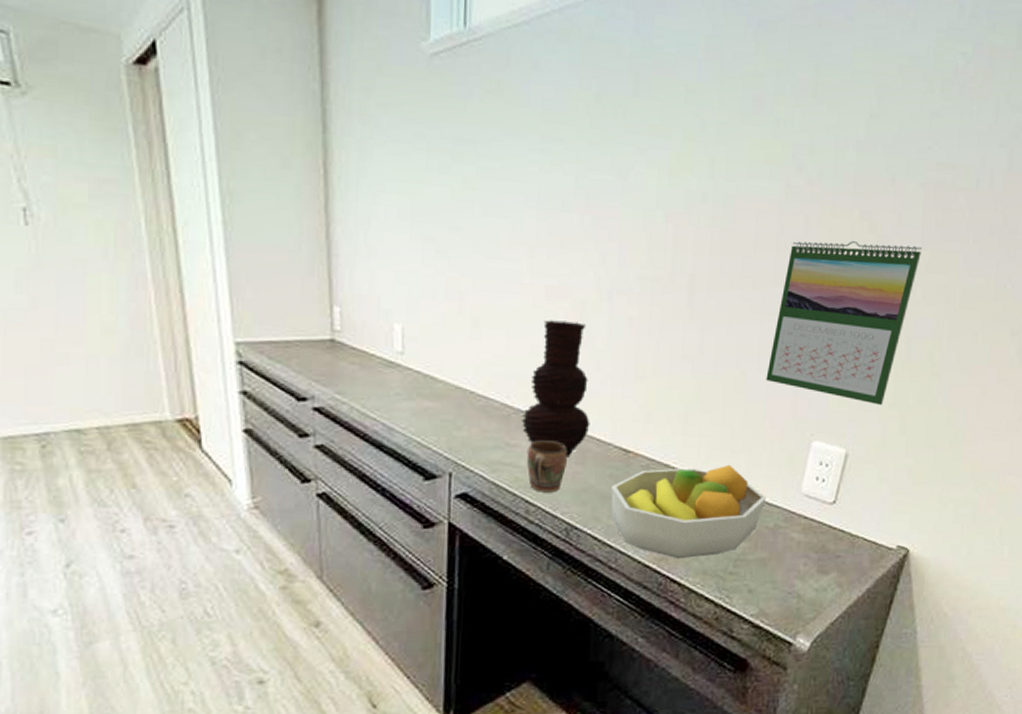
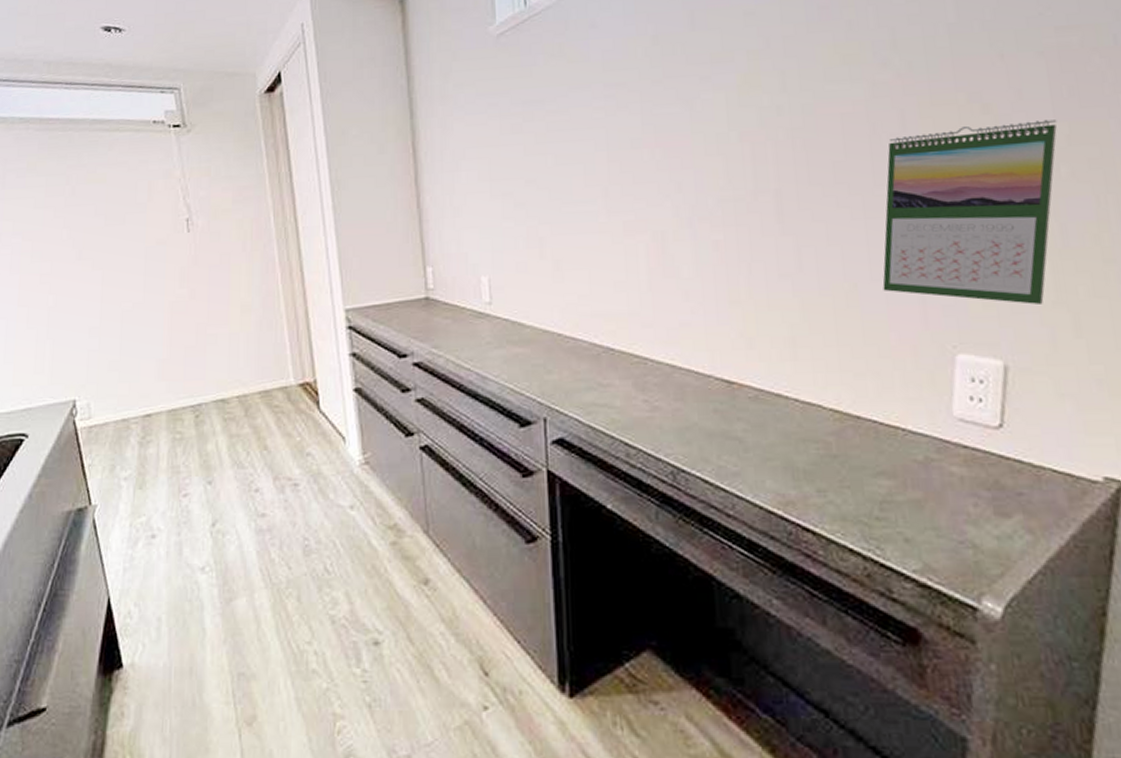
vase: present [521,320,590,458] -> none [611,253,686,394]
mug: present [527,440,567,493] -> none [622,377,665,433]
fruit bowl: present [611,464,766,559] -> none [717,389,908,503]

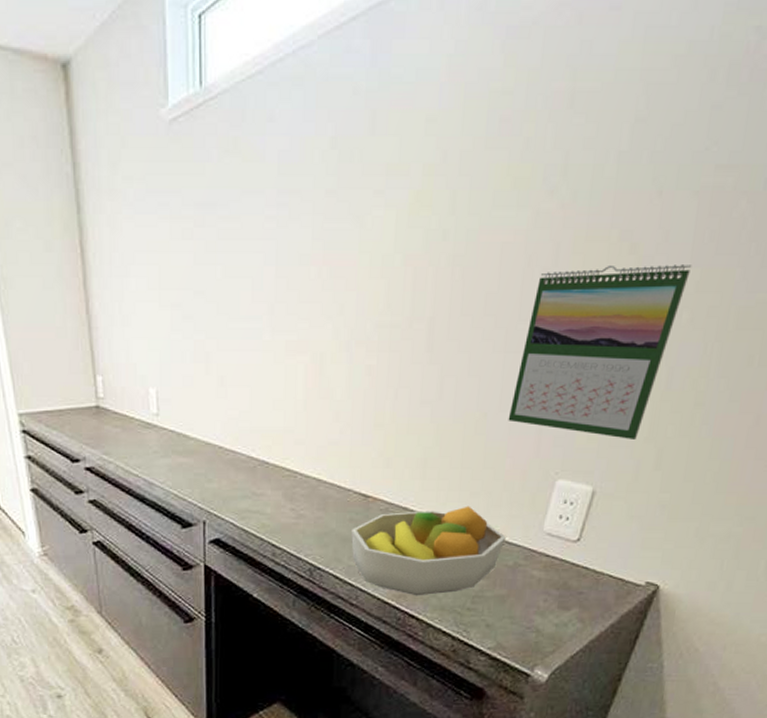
fruit bowl: none [717,389,908,503] -> present [351,506,506,596]

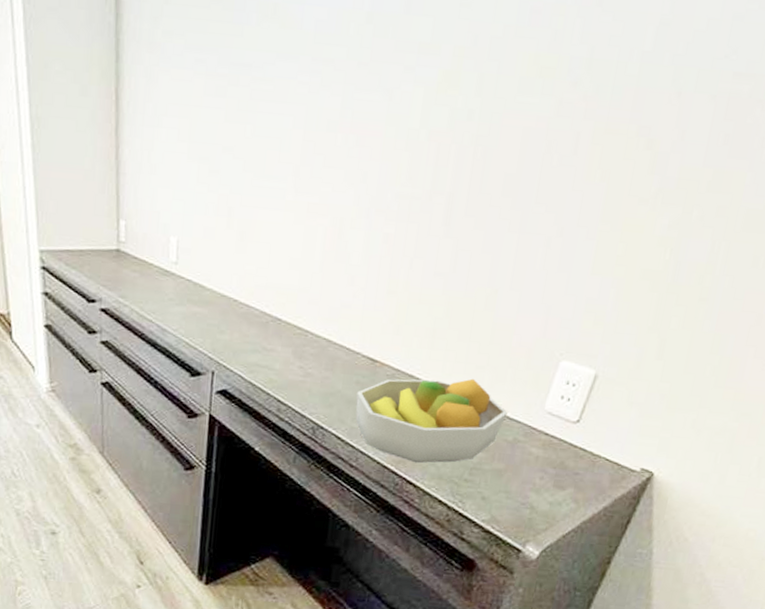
calendar: present [508,265,692,439] -> none [518,159,706,328]

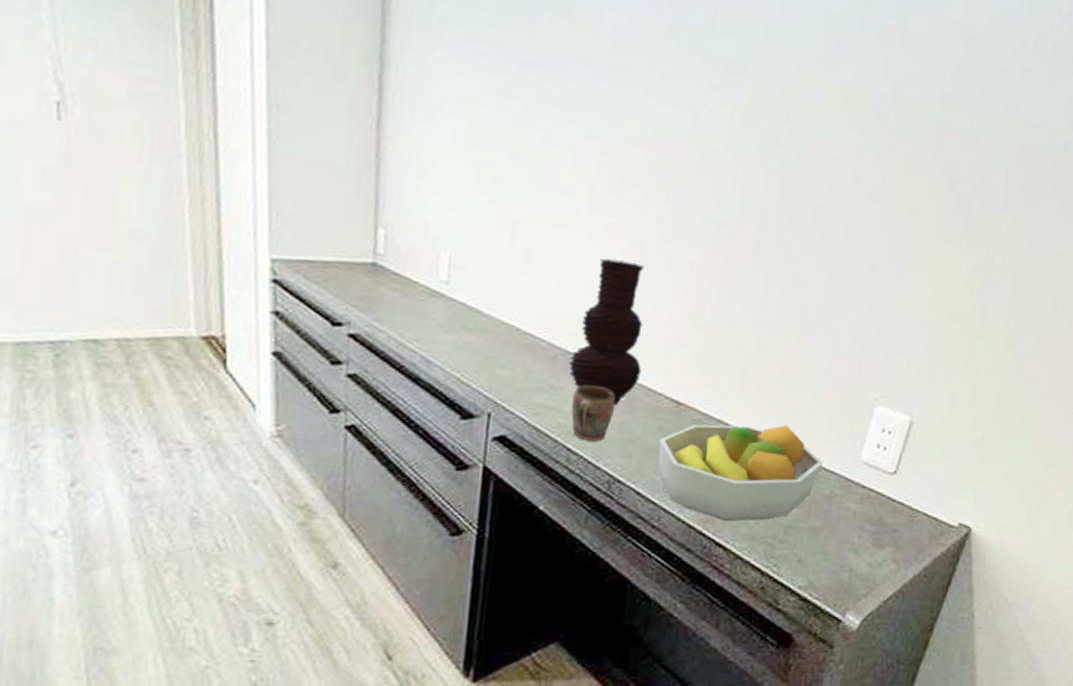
vase: none [277,235,344,364] -> present [568,258,645,406]
mug: none [281,346,318,395] -> present [572,385,615,442]

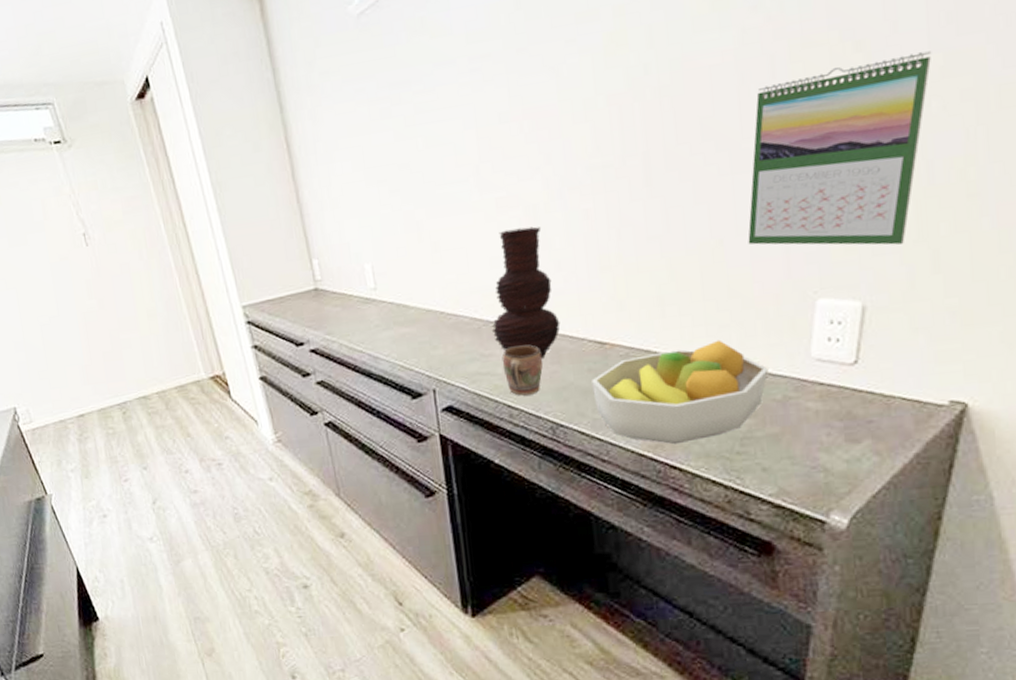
calendar: none [830,194,1005,373] -> present [748,51,932,245]

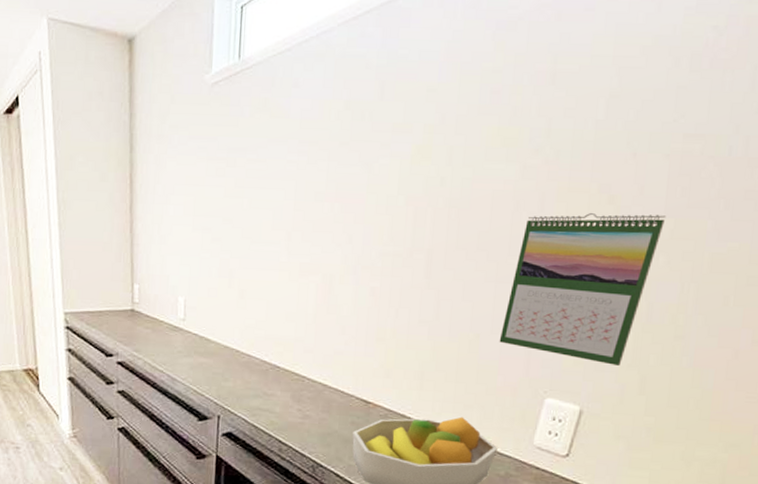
vase: present [491,226,560,359] -> none [277,291,336,406]
mug: present [503,345,543,396] -> none [281,391,315,435]

